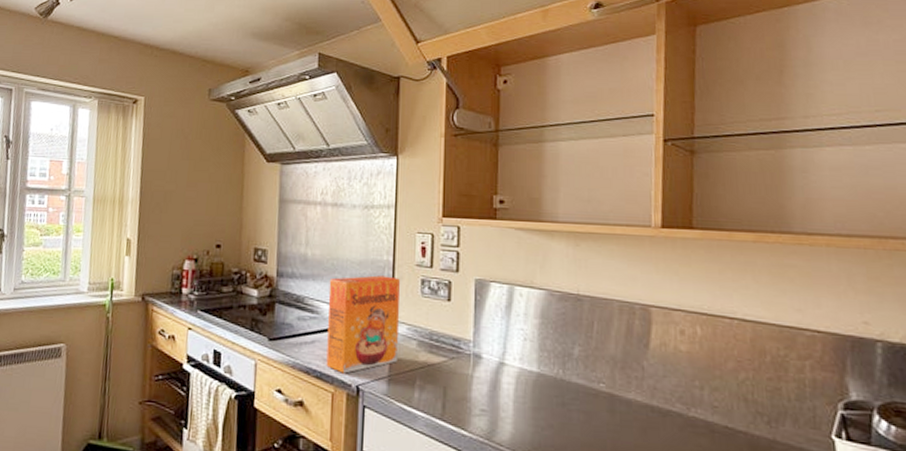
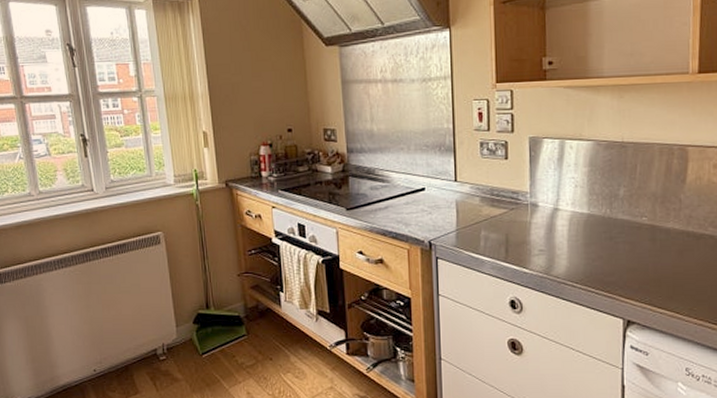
cereal box: present [326,275,400,374] -> none [396,142,463,232]

